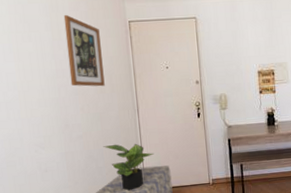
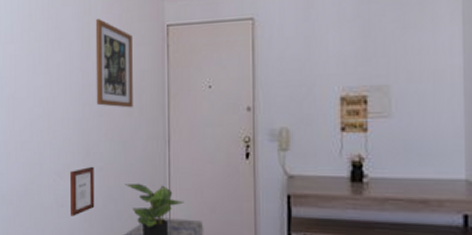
picture frame: none [51,135,78,178] -> present [70,166,95,216]

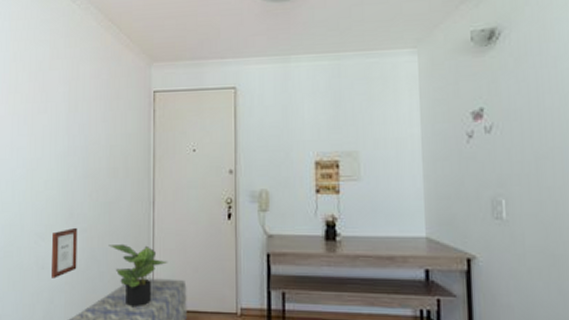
wall art: present [95,18,133,108] -> none [81,82,119,170]

